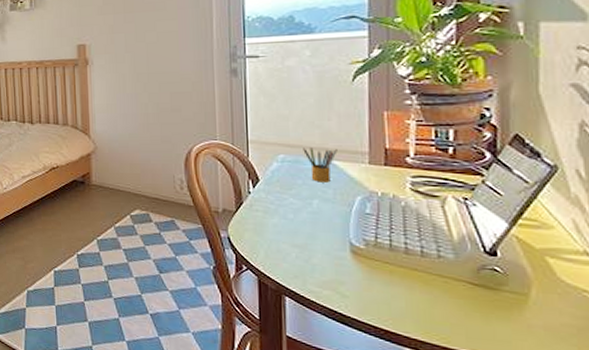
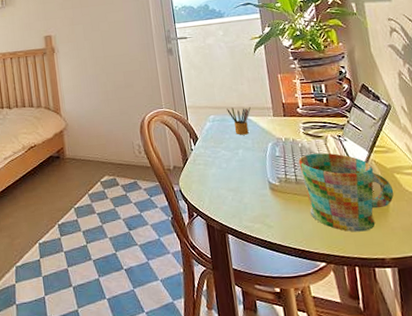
mug: none [397,215,541,323] -> present [298,153,394,232]

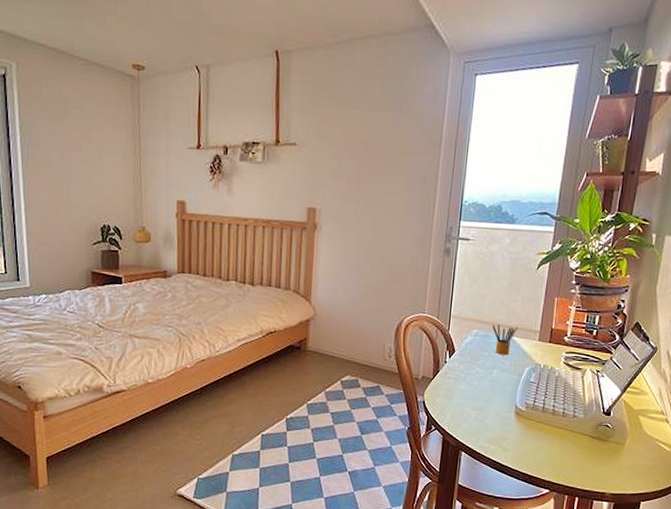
mug: present [298,153,394,232] -> none [547,384,634,466]

